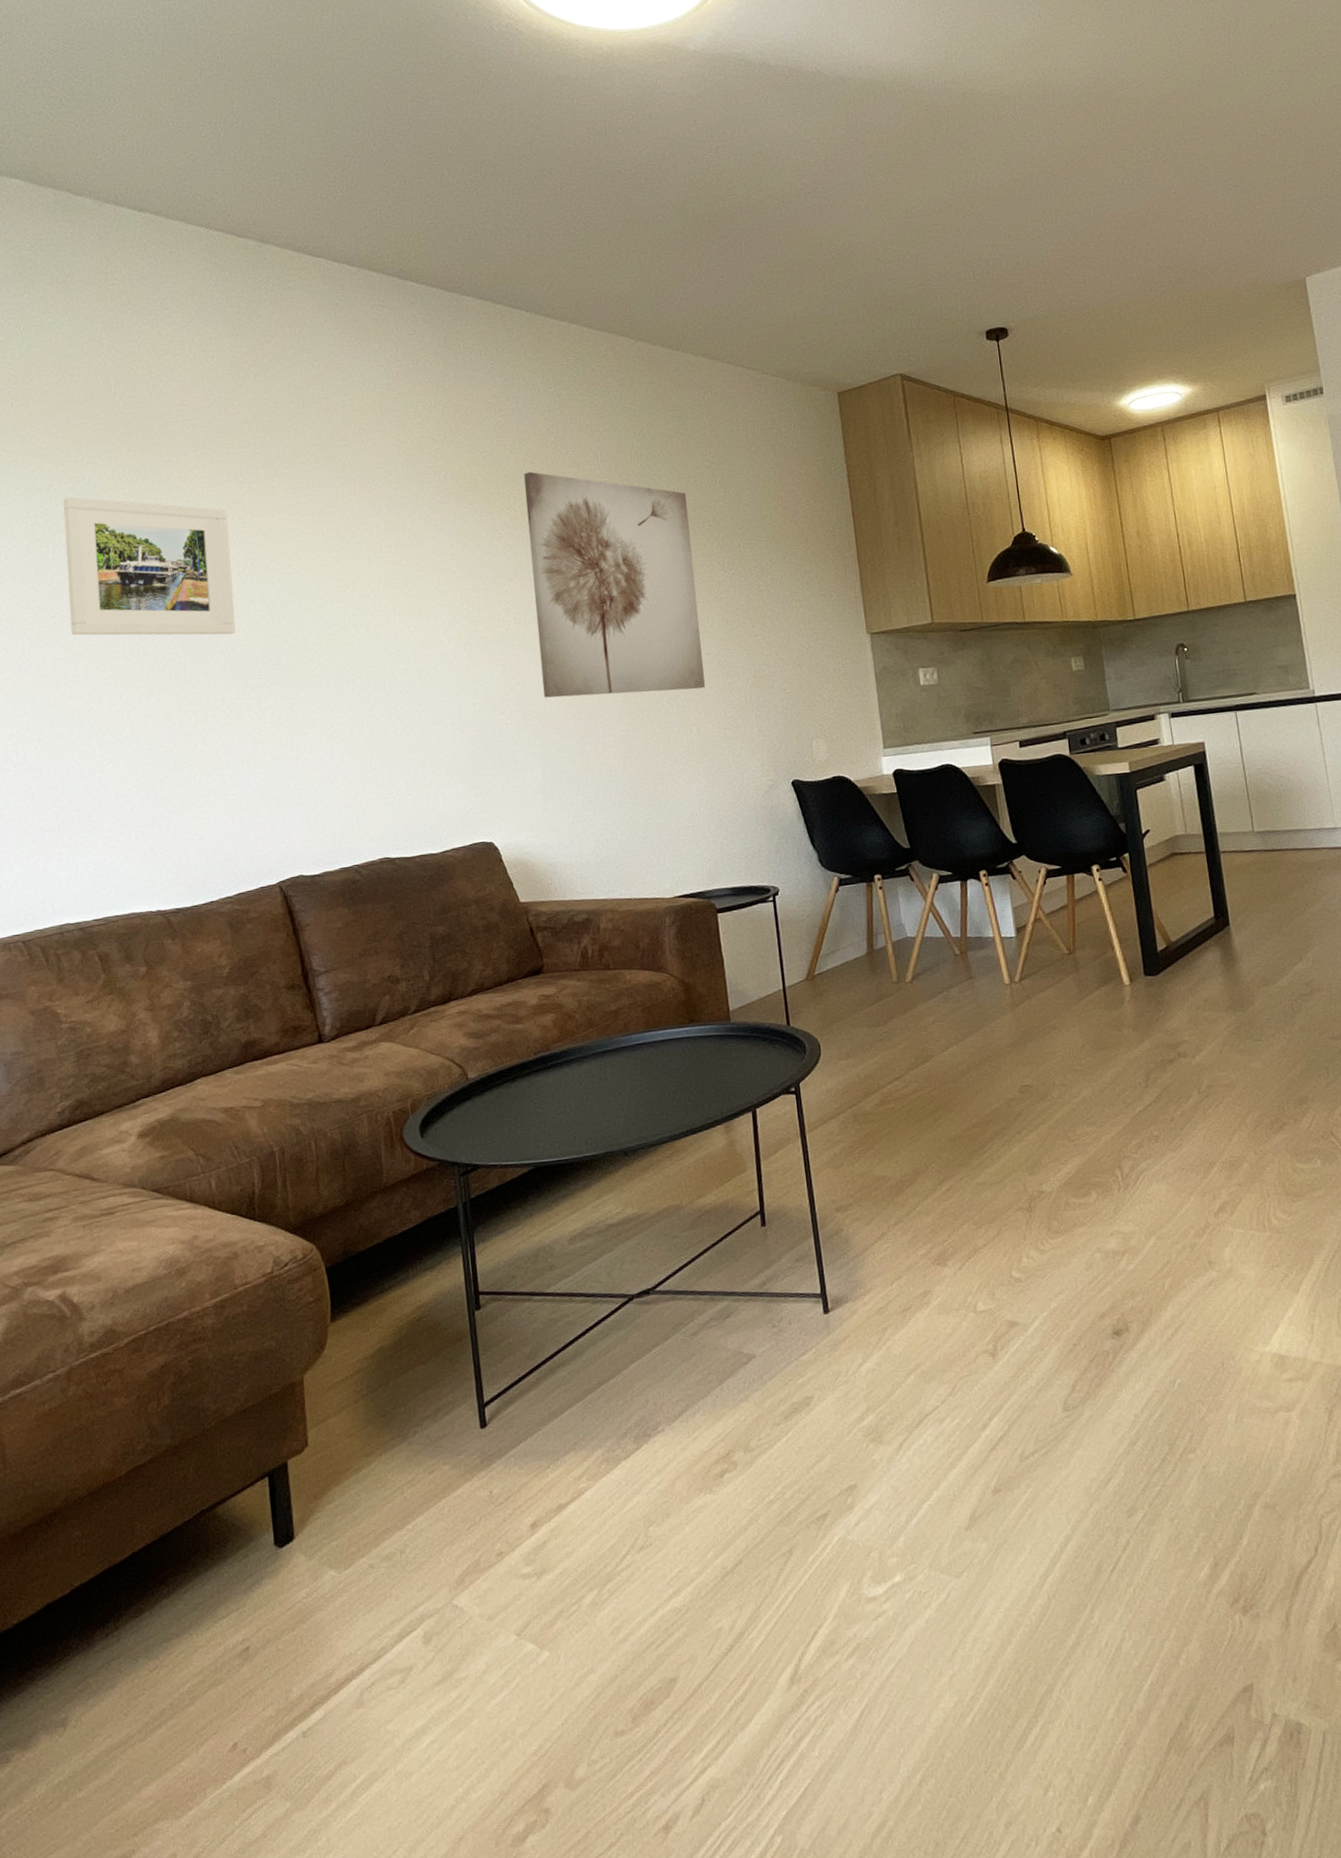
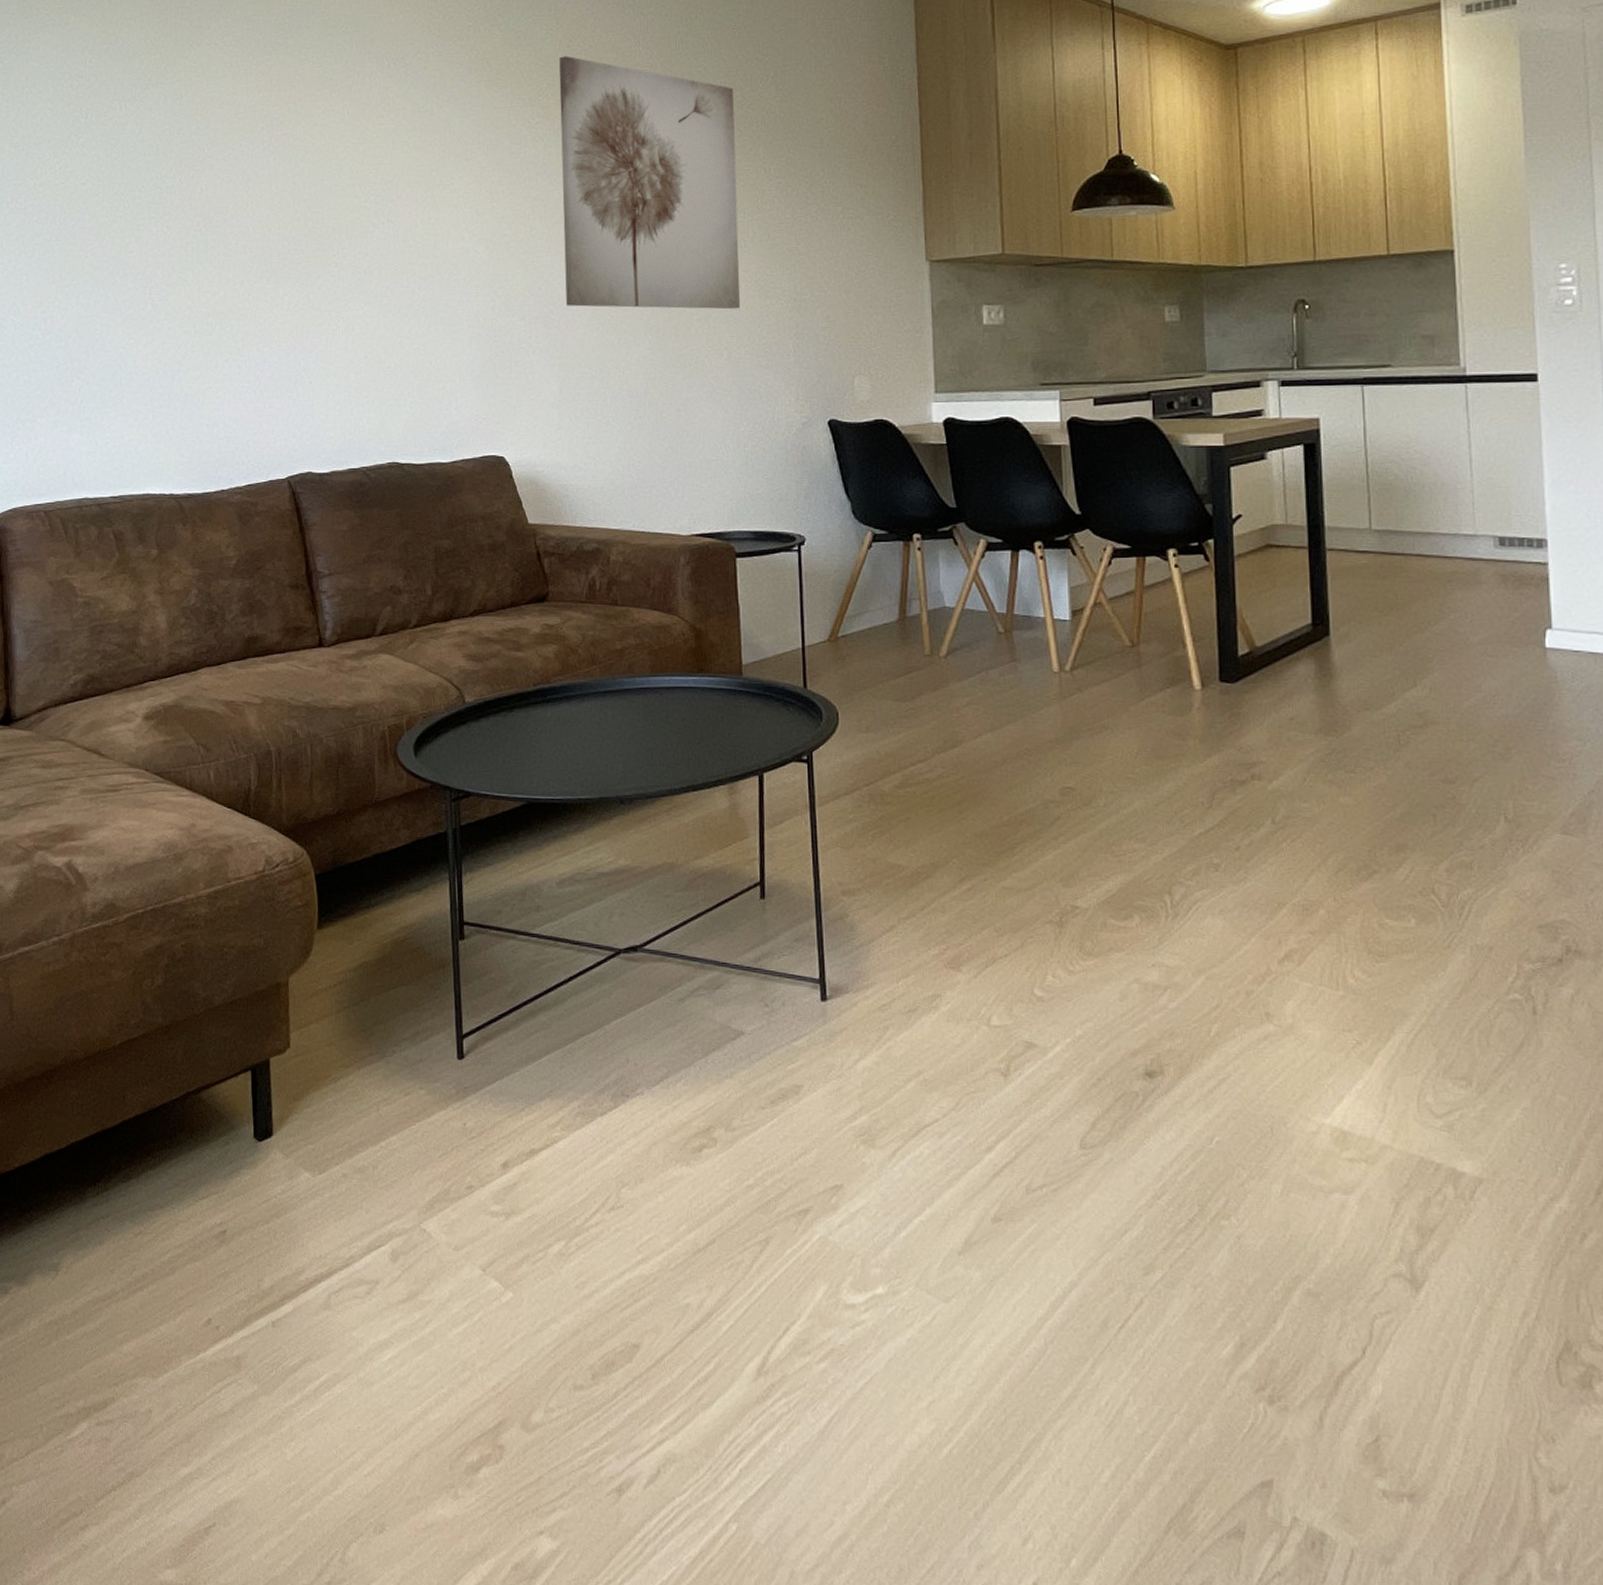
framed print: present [63,497,236,636] -> none [97,60,258,215]

